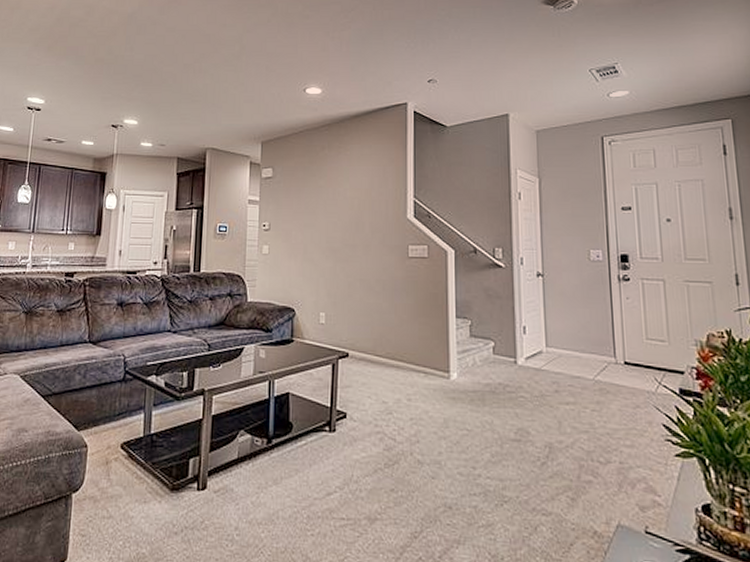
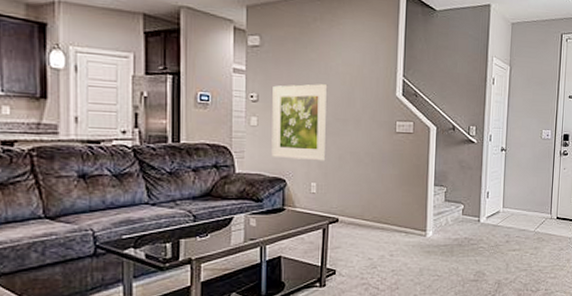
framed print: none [281,210,336,290] -> present [271,84,328,161]

